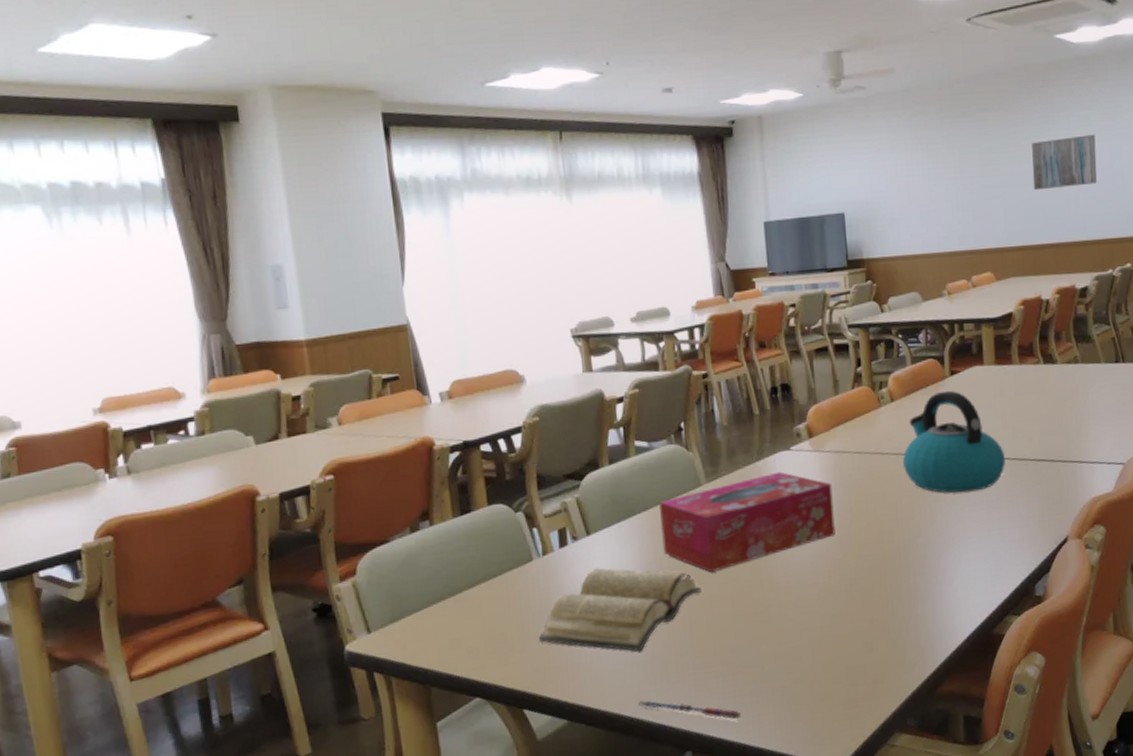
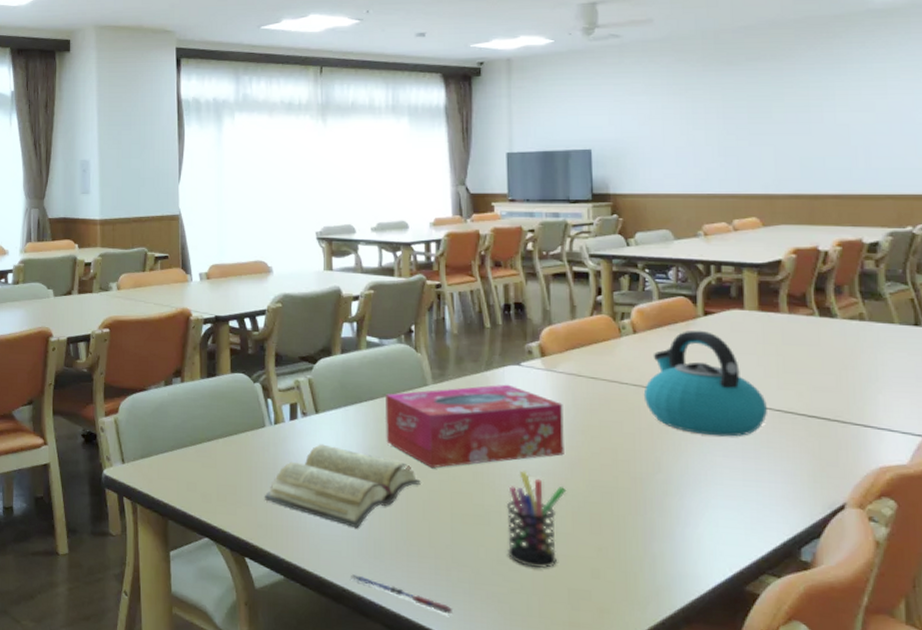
pen holder: none [786,558,839,655] -> present [507,471,567,568]
wall art: present [1032,134,1097,191] -> none [811,87,894,140]

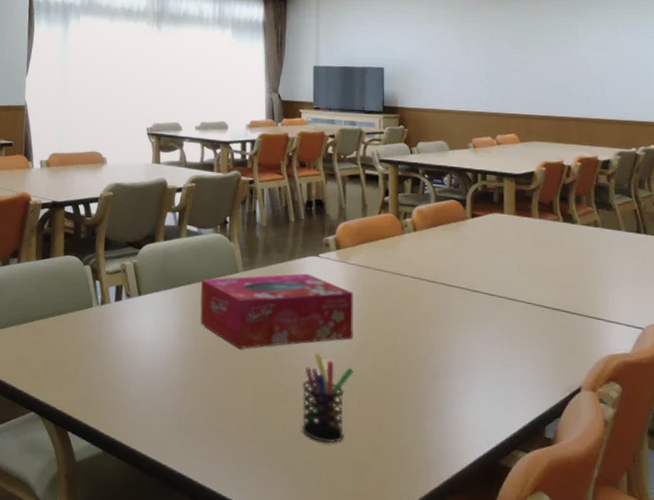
diary: present [264,444,421,529] -> none [88,324,229,405]
pen: present [351,574,453,614] -> none [163,448,253,485]
kettle: present [643,330,767,437] -> none [420,230,520,326]

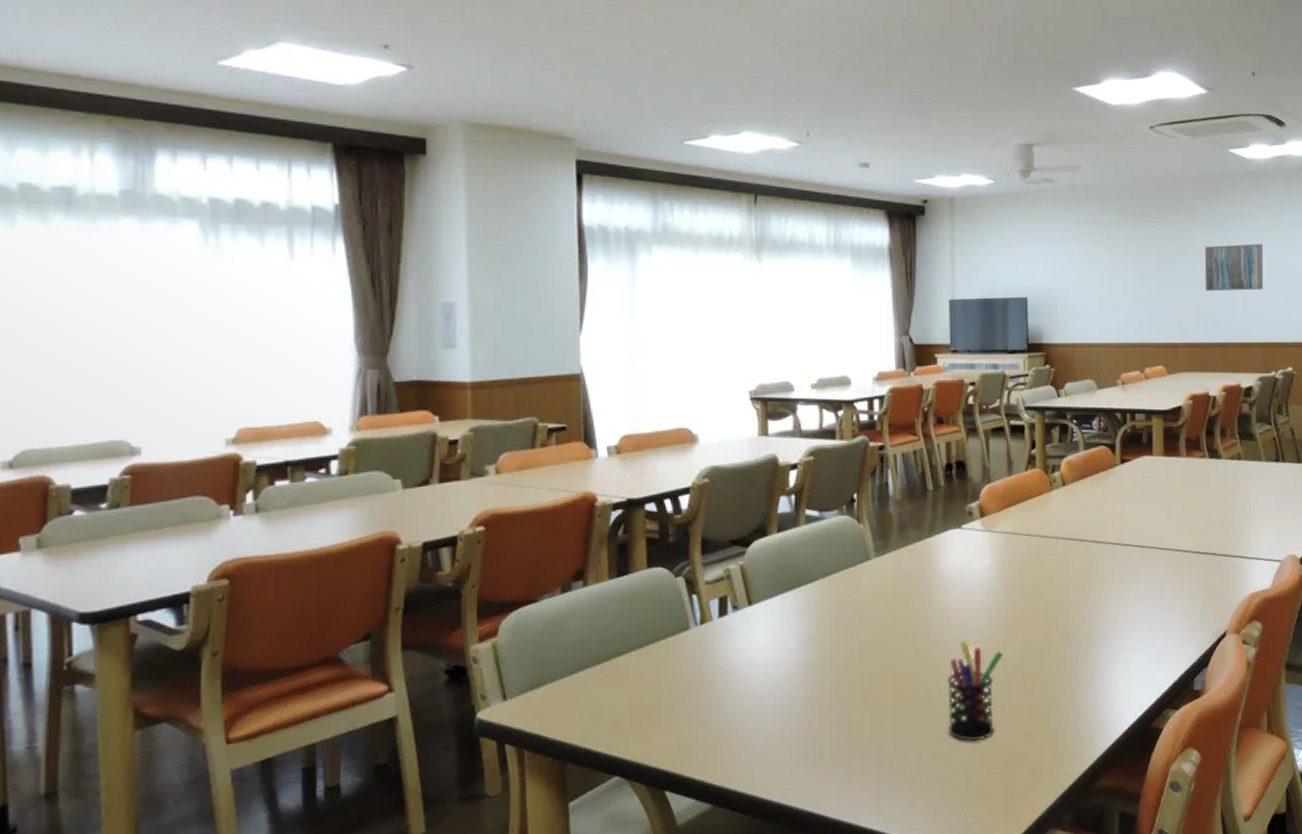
tissue box: present [200,273,353,349] -> none [826,549,1001,651]
wall art: none [559,29,623,72] -> present [1204,243,1264,292]

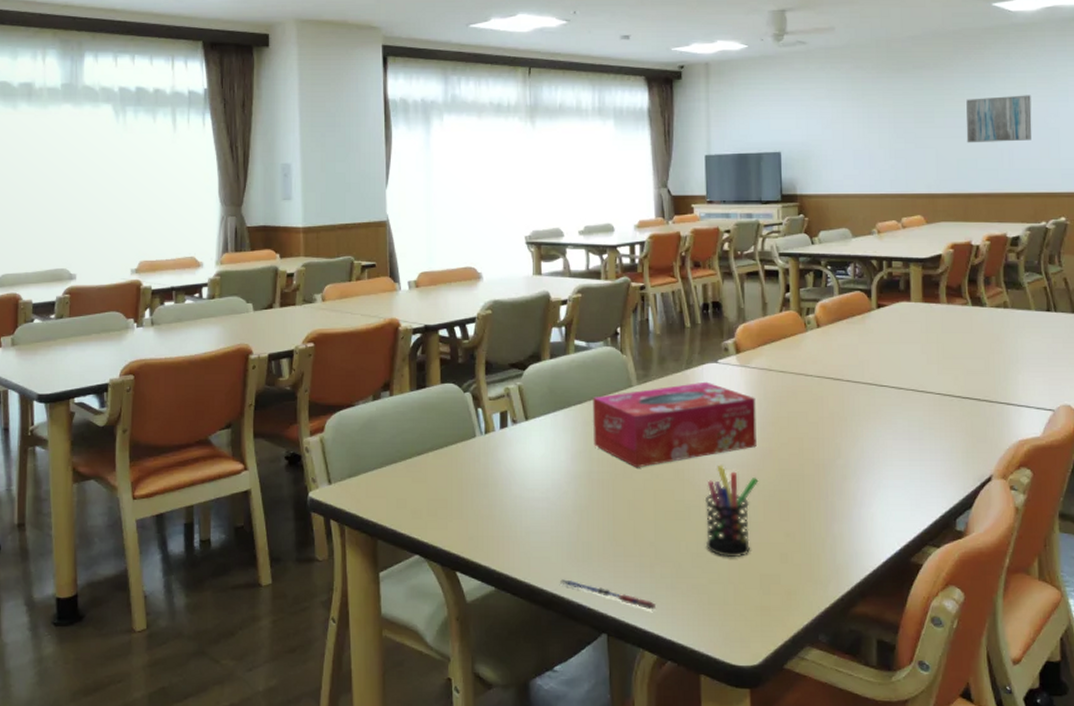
pen: none [788,785,895,809] -> present [560,579,657,609]
tissue box: none [826,549,1001,651] -> present [593,381,757,468]

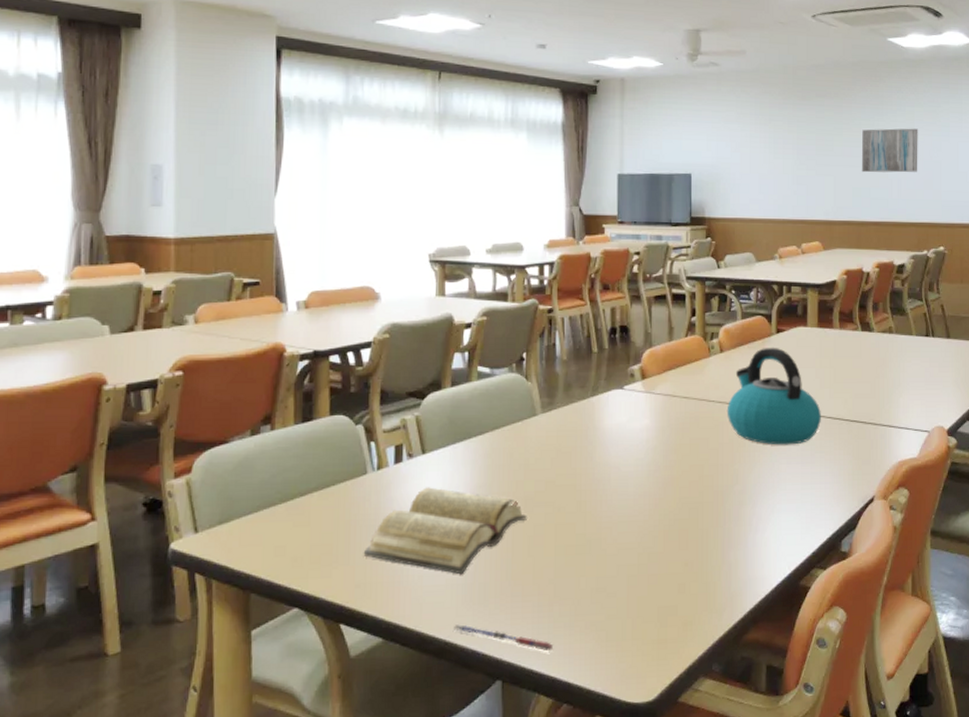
diary: none [475,451,626,533] -> present [363,487,527,575]
tissue box: present [593,381,757,468] -> none [494,409,659,502]
pen holder: present [706,465,759,558] -> none [606,495,660,591]
kettle: none [825,322,929,421] -> present [726,347,821,445]

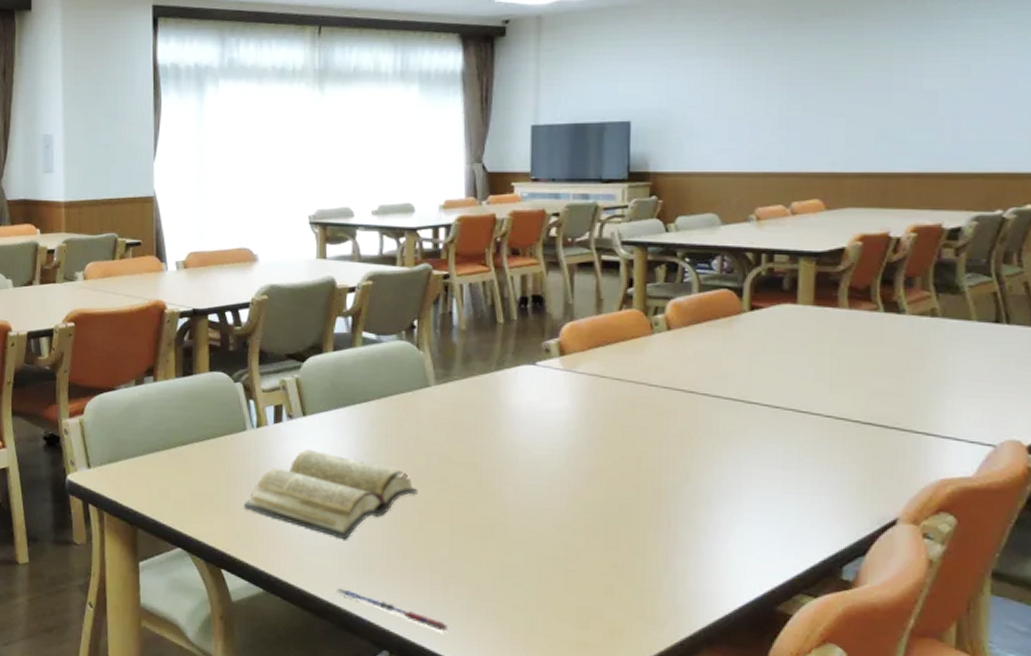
kettle: present [726,347,821,445] -> none [674,326,816,445]
wall art: present [861,128,918,173] -> none [892,47,993,110]

